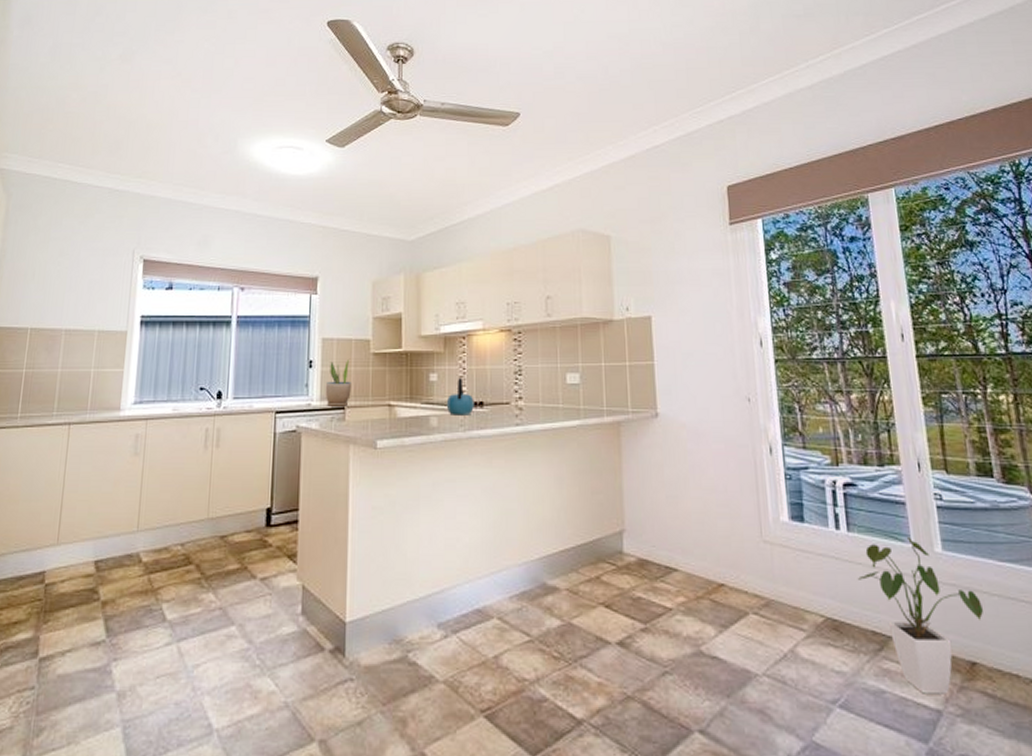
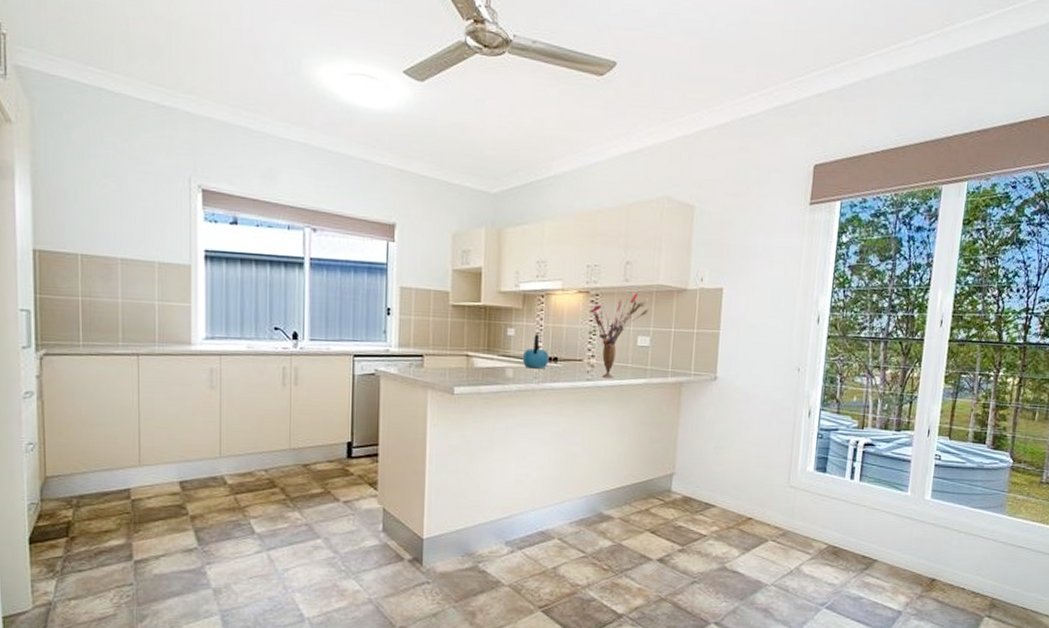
potted plant: present [325,360,351,406] -> none [403,310,430,354]
bouquet: none [513,328,575,422] -> present [590,293,649,378]
house plant: present [857,536,983,695] -> none [859,487,951,601]

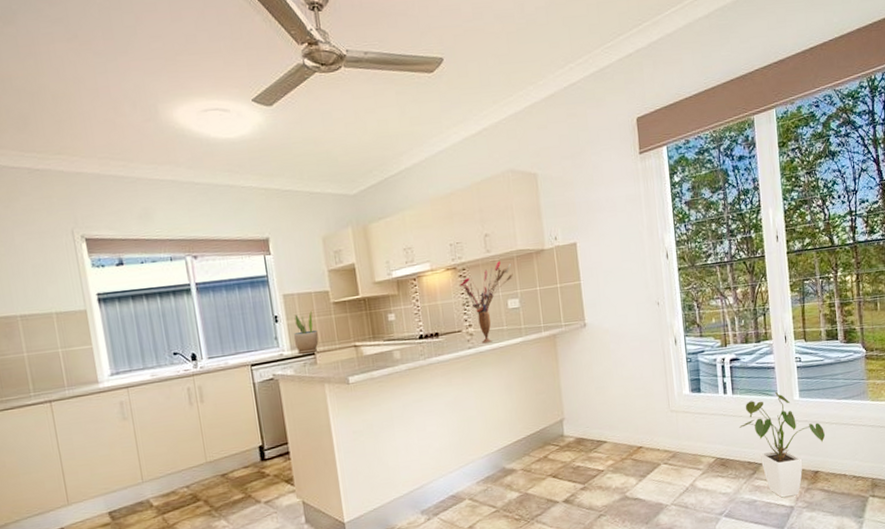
potted plant: none [403,310,430,354] -> present [293,311,319,354]
kettle: present [522,333,549,369] -> none [405,314,431,348]
house plant: none [859,487,951,601] -> present [738,391,825,498]

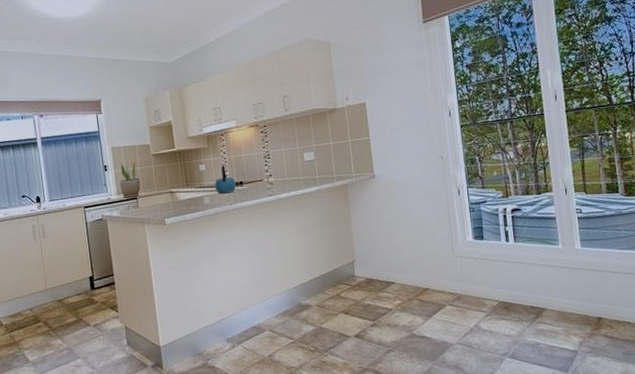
kettle: none [405,314,431,348] -> present [214,165,236,194]
bouquet: present [460,261,513,344] -> none [261,119,309,192]
house plant: present [738,391,825,498] -> none [521,240,608,342]

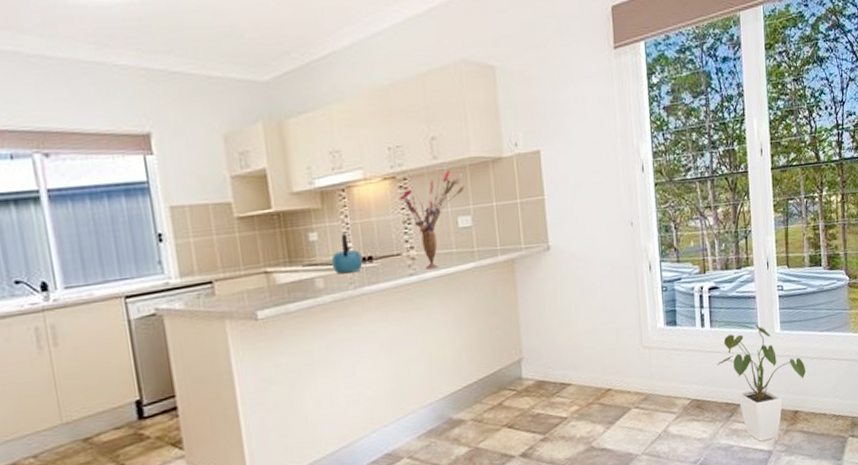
potted plant: present [119,162,141,198] -> none [183,228,218,283]
bouquet: none [261,119,309,192] -> present [400,170,465,270]
house plant: none [521,240,608,342] -> present [716,323,806,442]

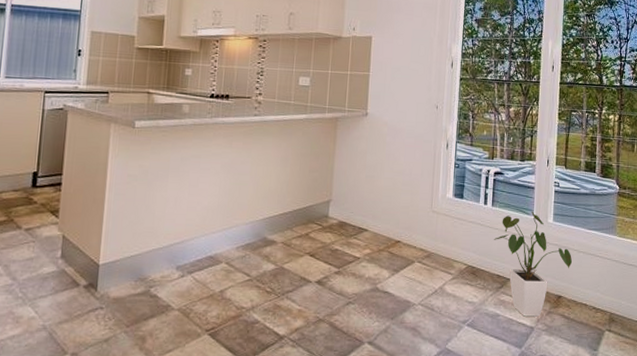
kettle: present [331,233,363,275] -> none [197,74,222,105]
bouquet: present [400,170,465,270] -> none [258,40,309,114]

